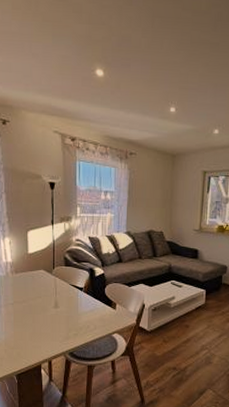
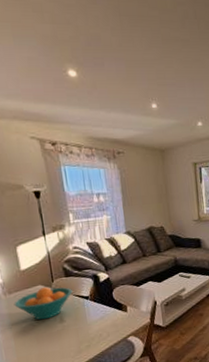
fruit bowl: none [18,273,69,302] -> present [13,287,73,320]

